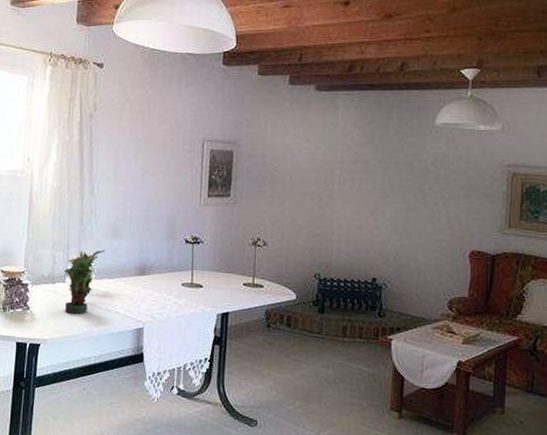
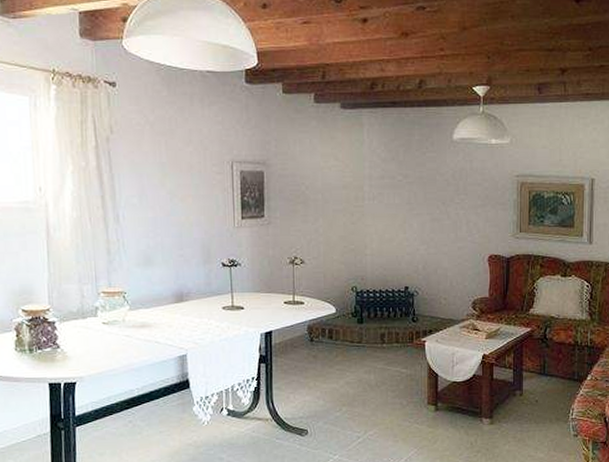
potted plant: present [63,249,105,314] -> none [94,279,138,348]

